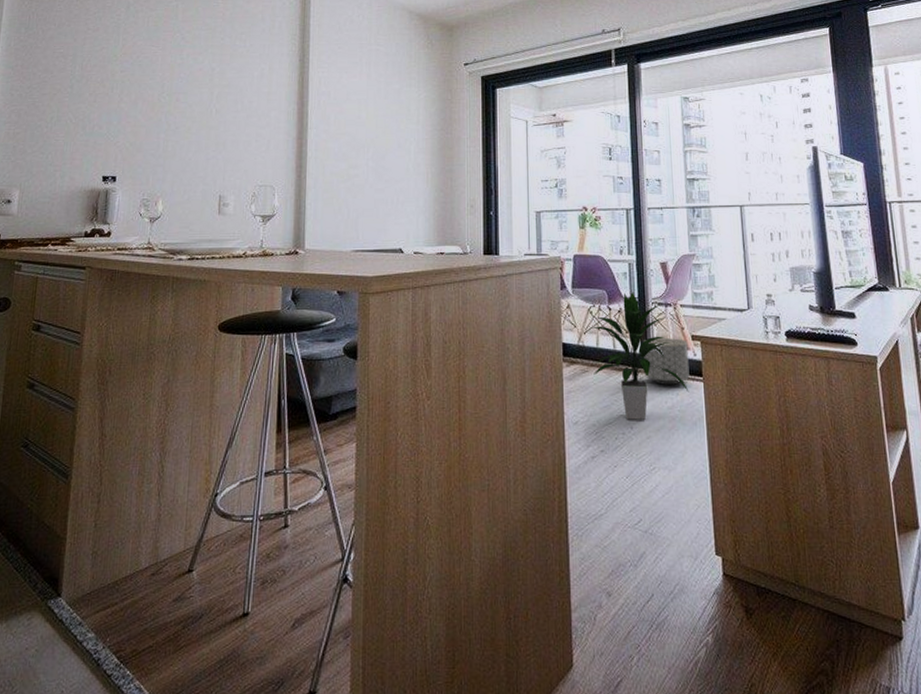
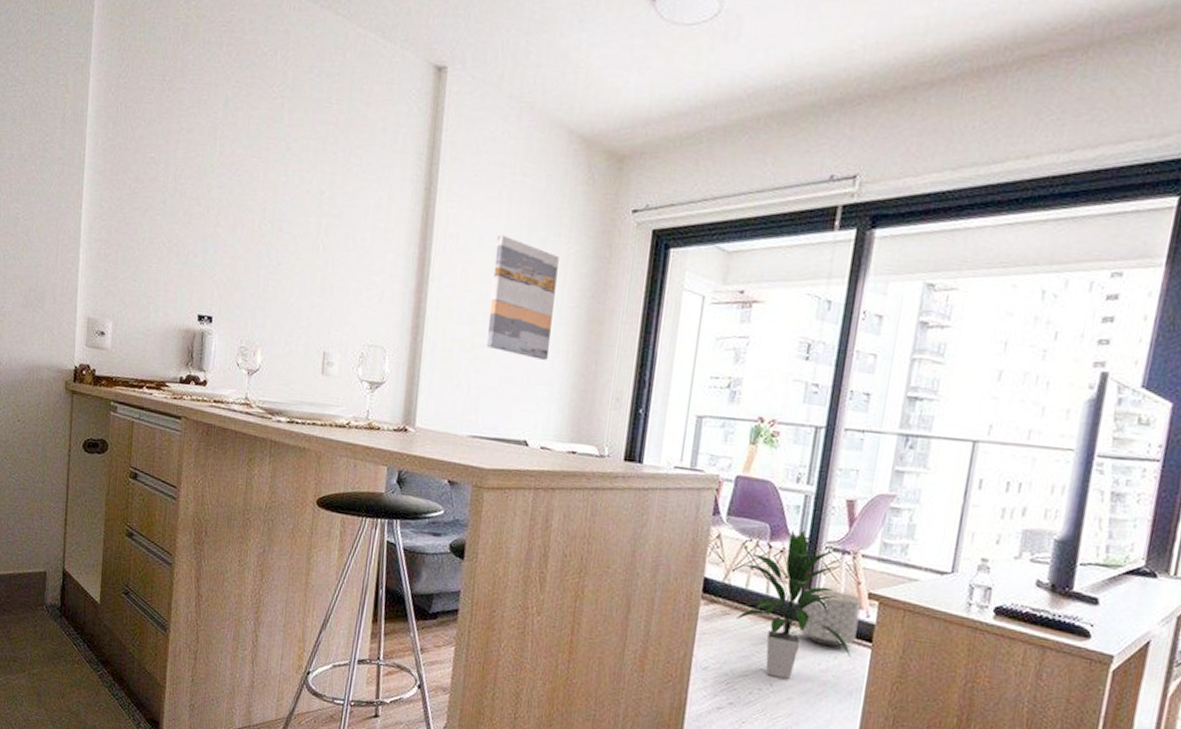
wall art: none [360,89,413,182] -> present [486,234,559,360]

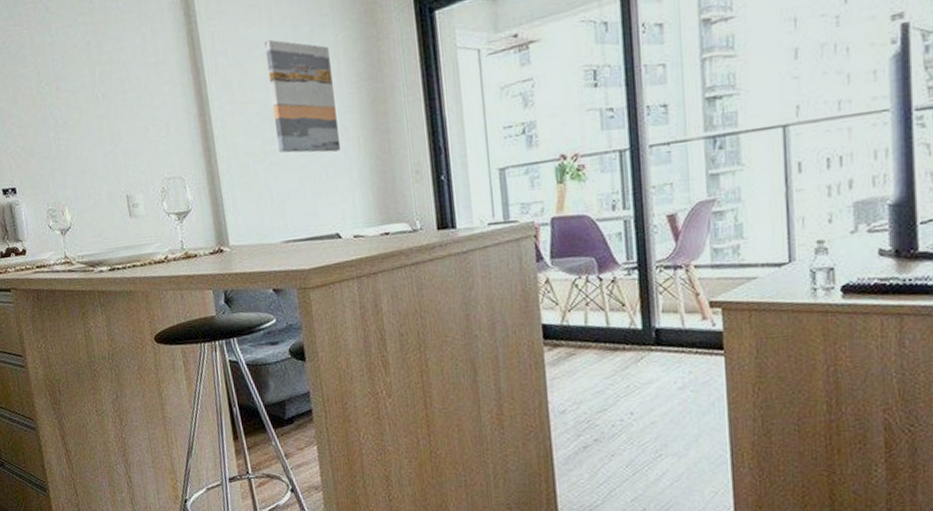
indoor plant: present [736,530,851,679] -> none [576,256,706,405]
planter: present [799,589,862,648] -> none [645,307,706,364]

